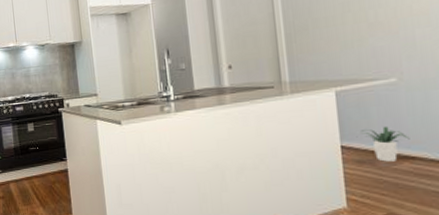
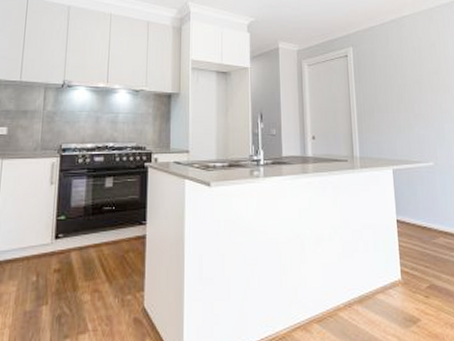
potted plant: present [361,126,410,162] -> none [411,203,443,236]

